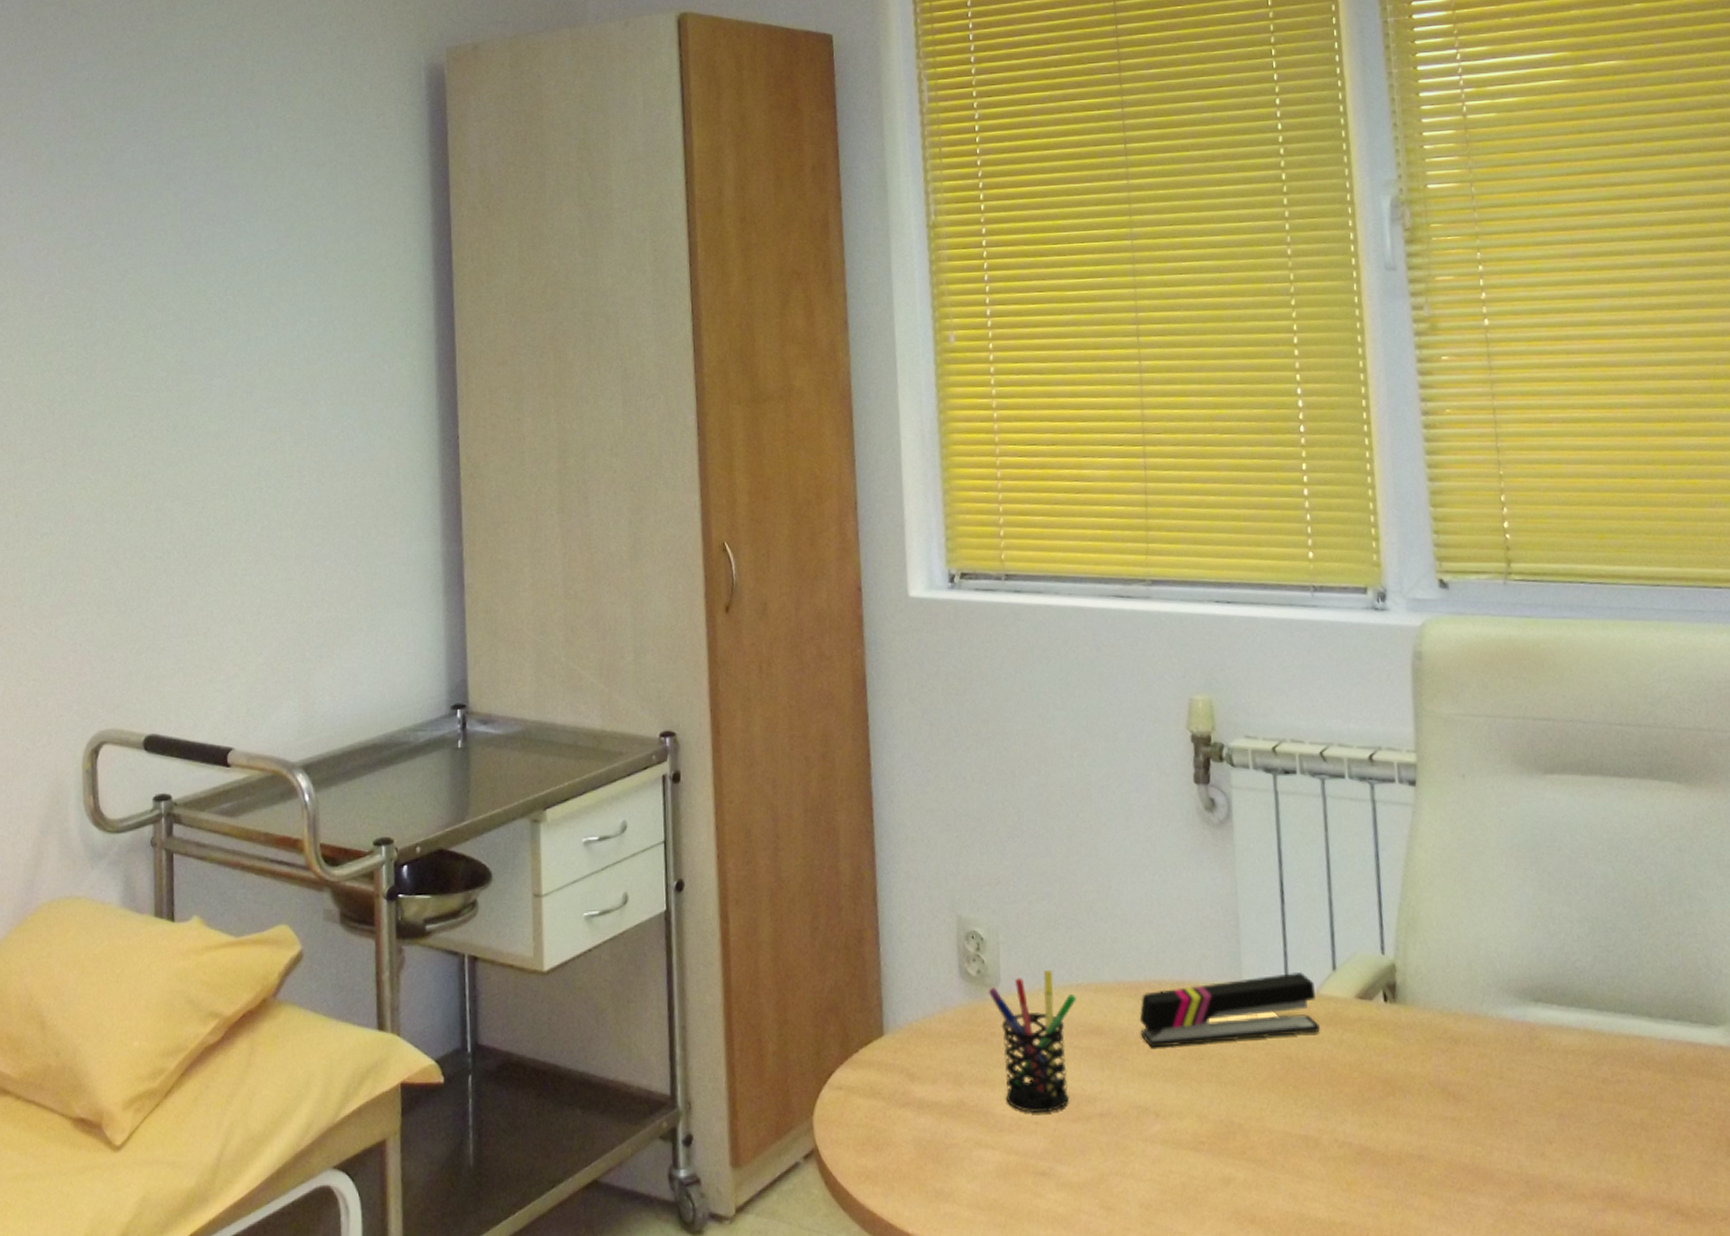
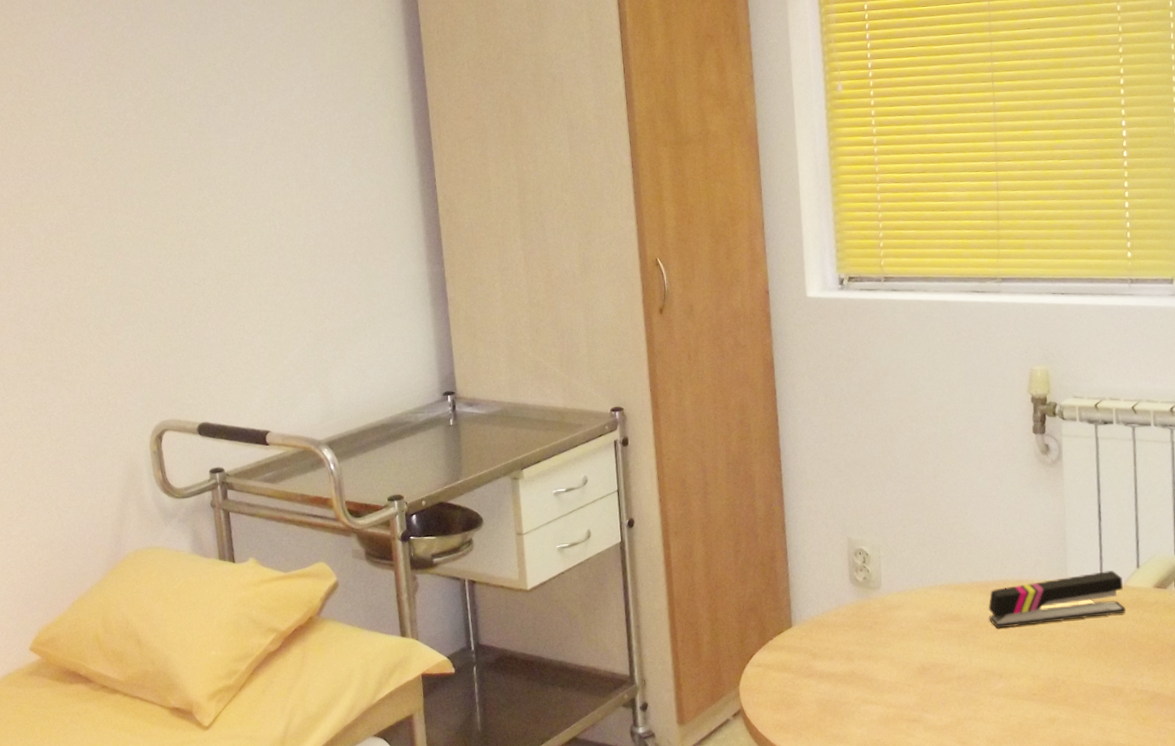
pen holder: present [989,970,1076,1113] -> none [873,575,940,678]

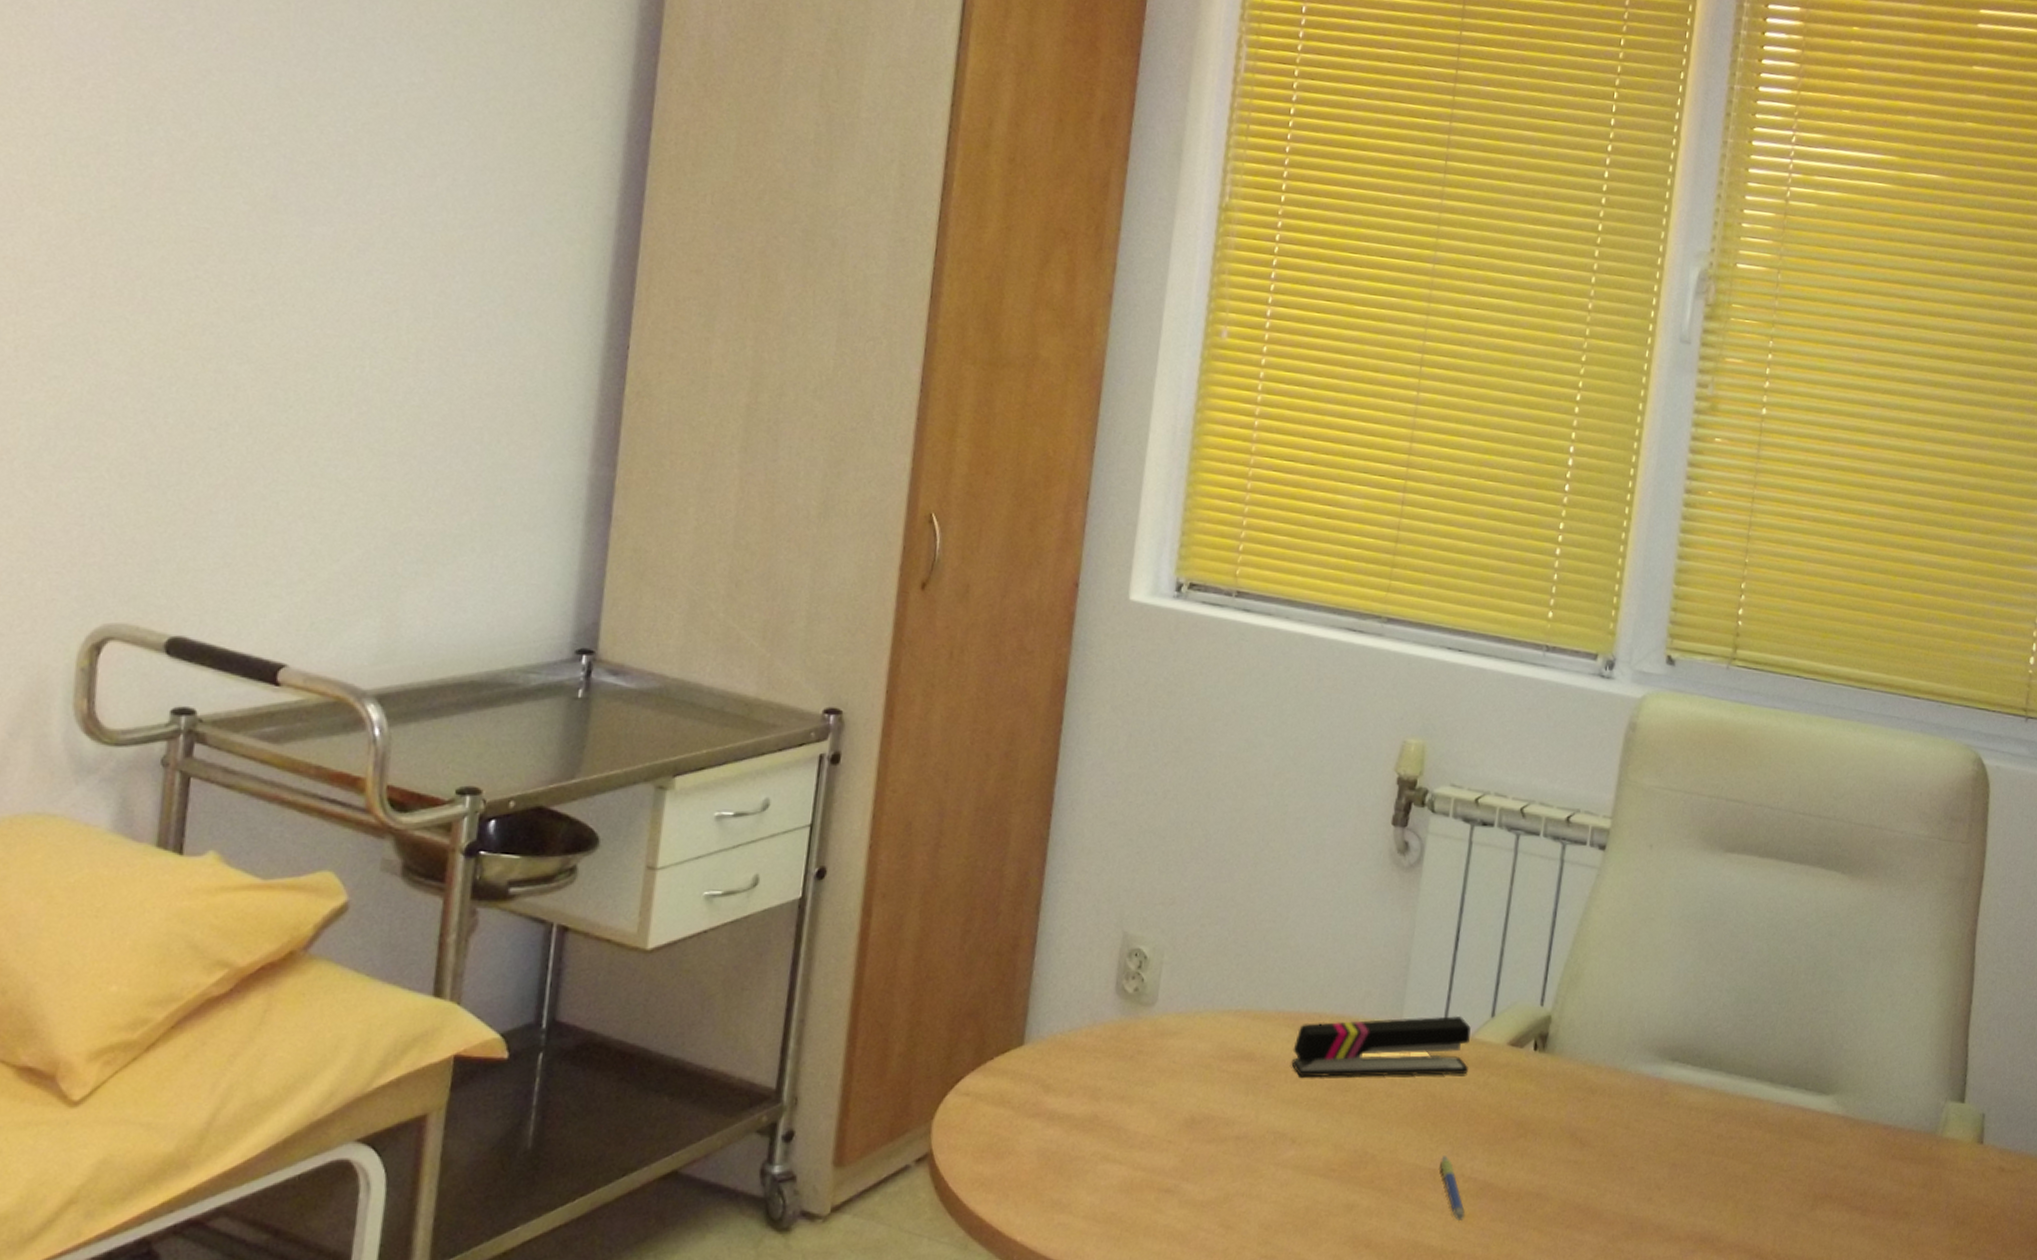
pen: none [1116,676,1142,723] -> present [1440,1156,1465,1220]

